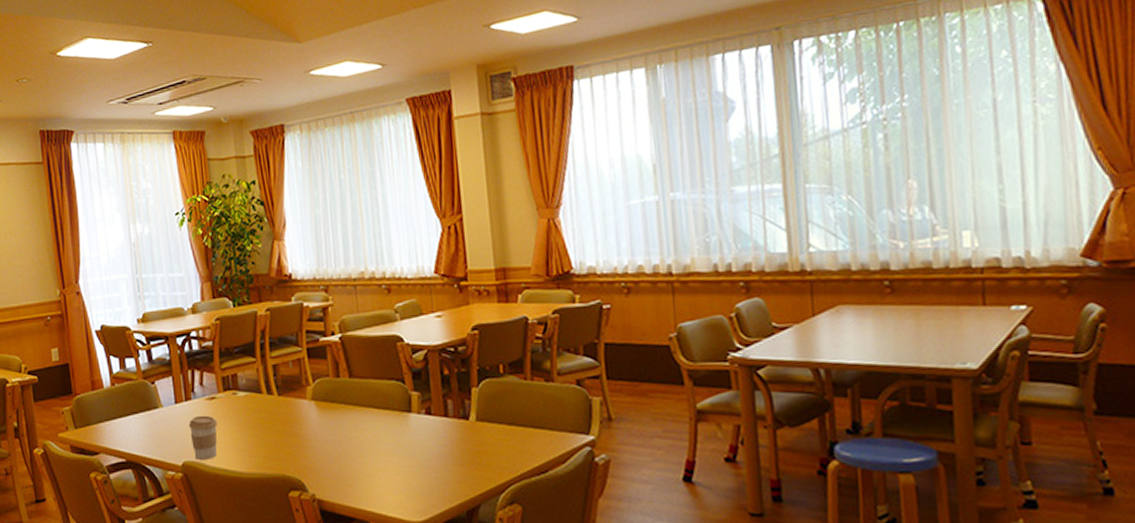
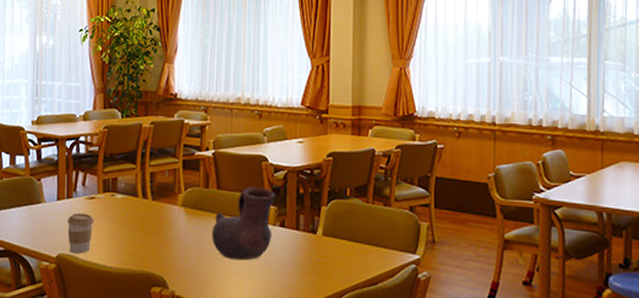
pitcher: none [349,371,418,456] -> present [212,187,276,261]

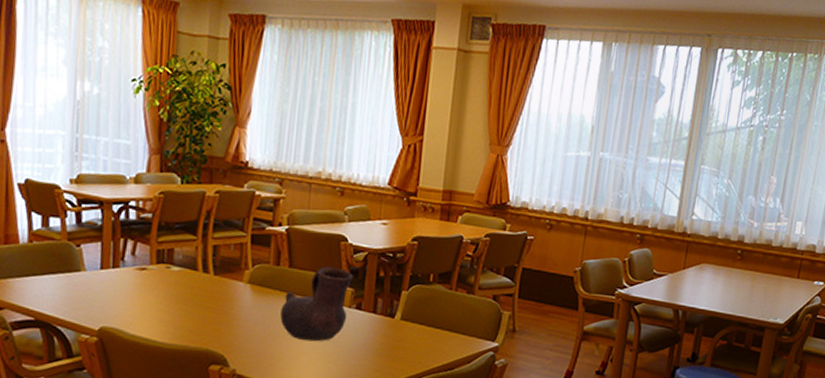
coffee cup: present [67,213,95,254] -> none [112,284,146,327]

